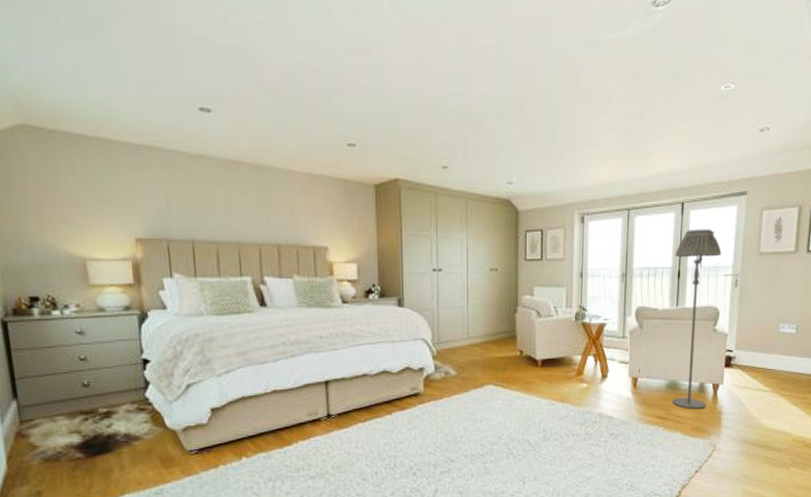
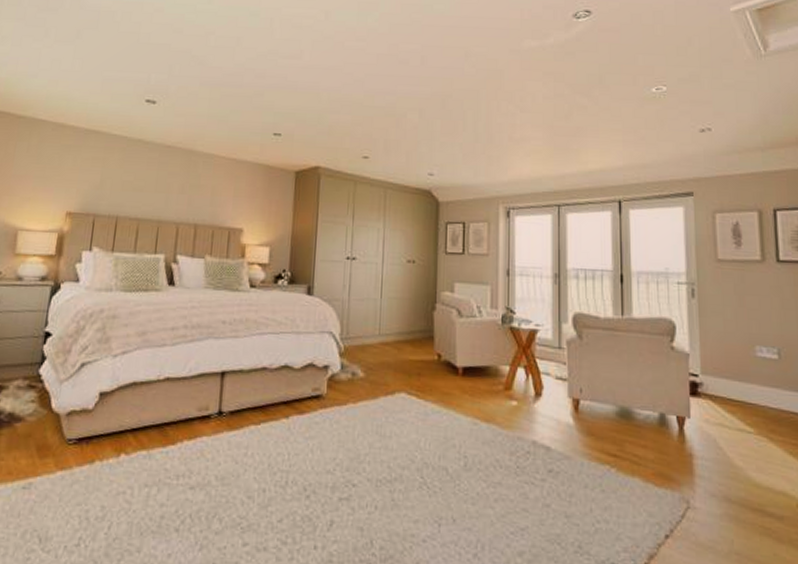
floor lamp: present [672,229,722,410] -> none [616,229,671,449]

